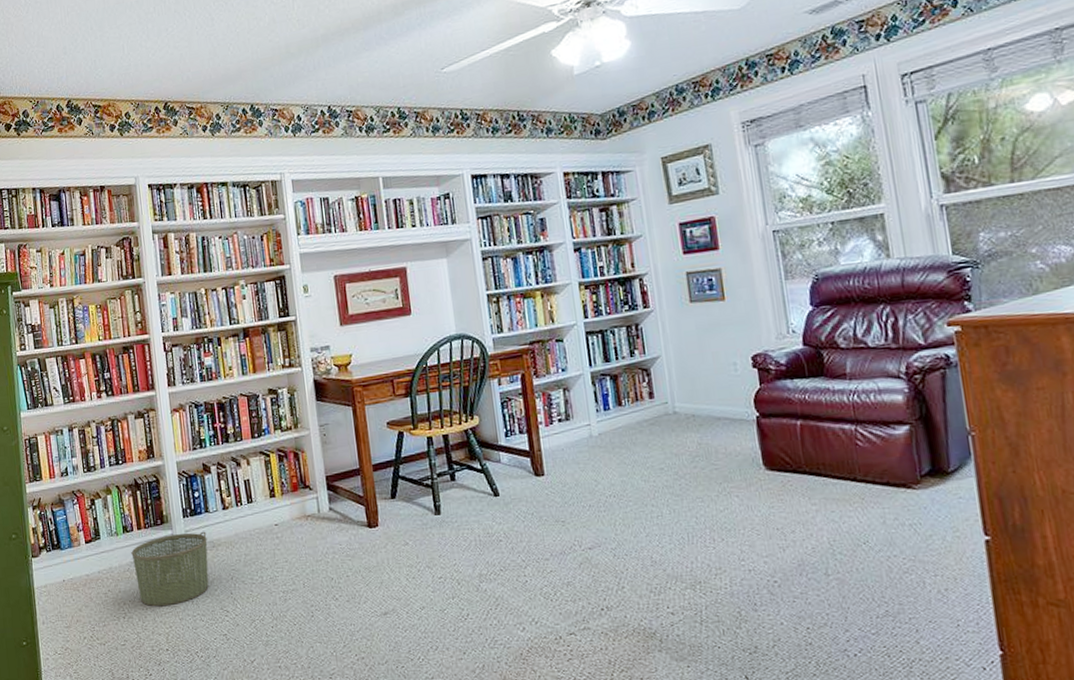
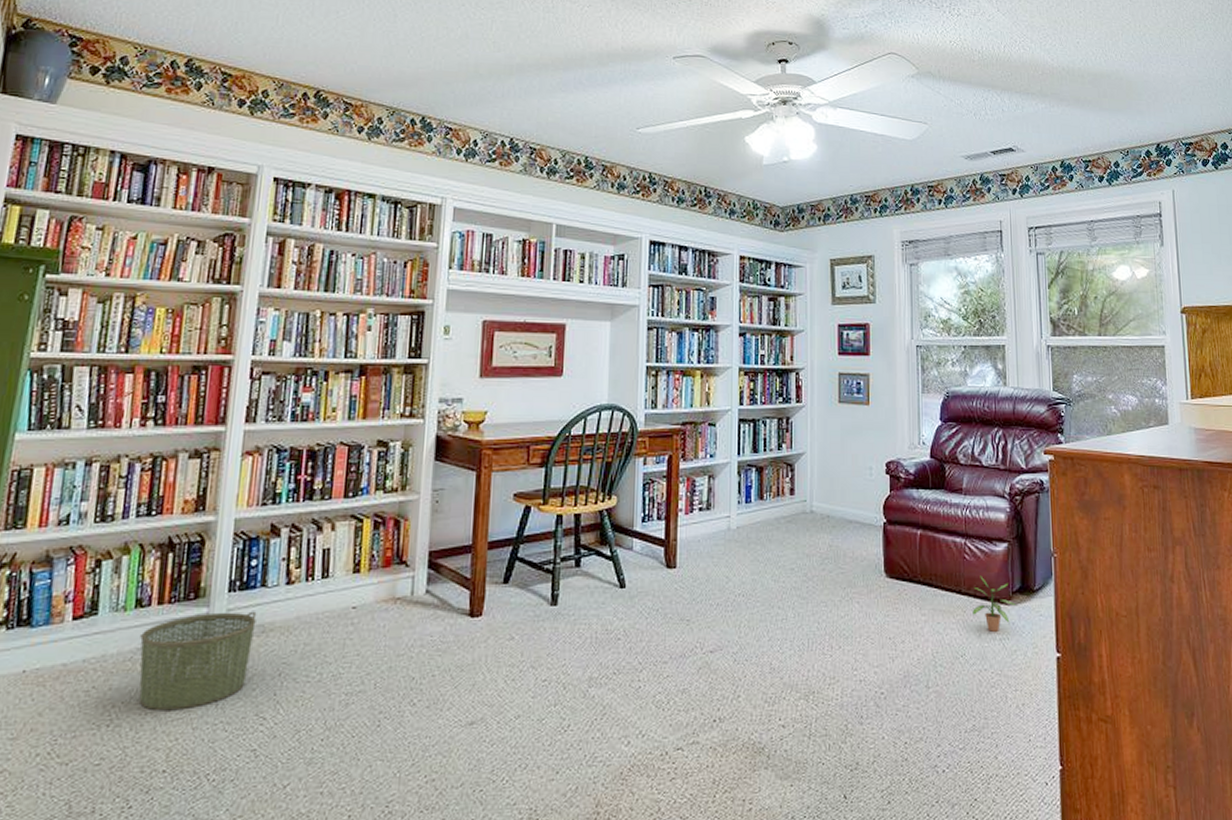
potted plant: none [872,461,927,518] -> present [973,575,1016,632]

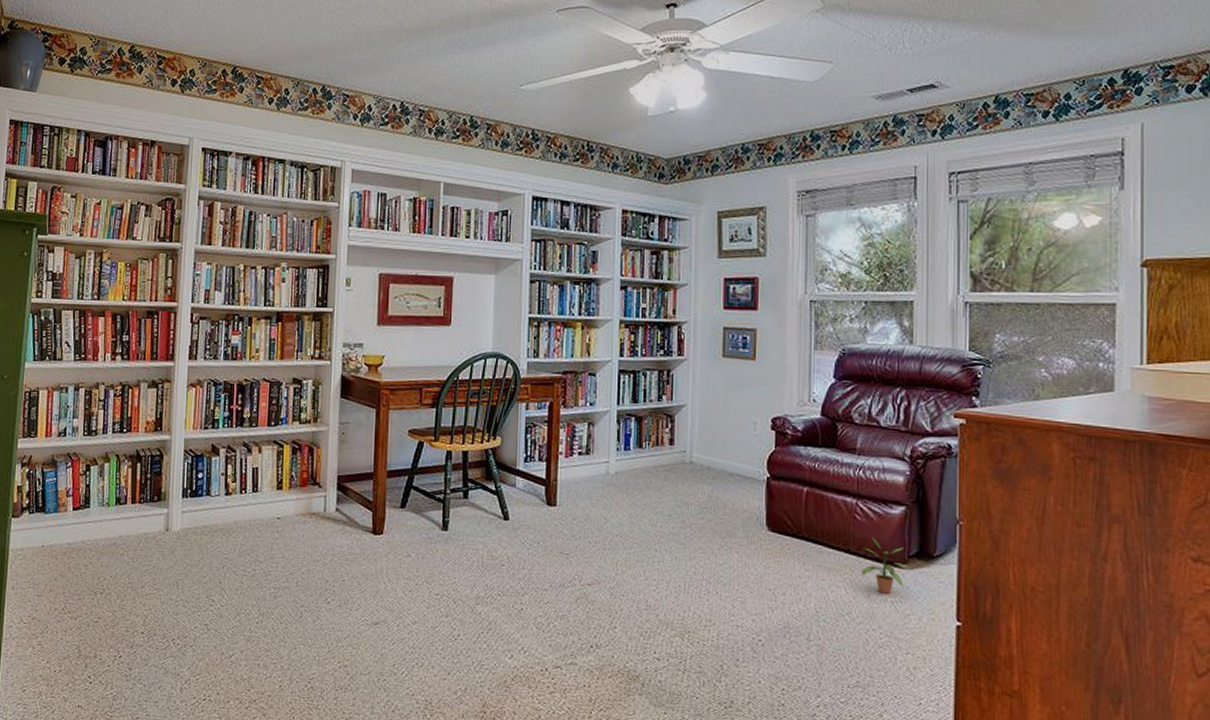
basket: present [138,611,257,711] -> none [120,513,204,587]

